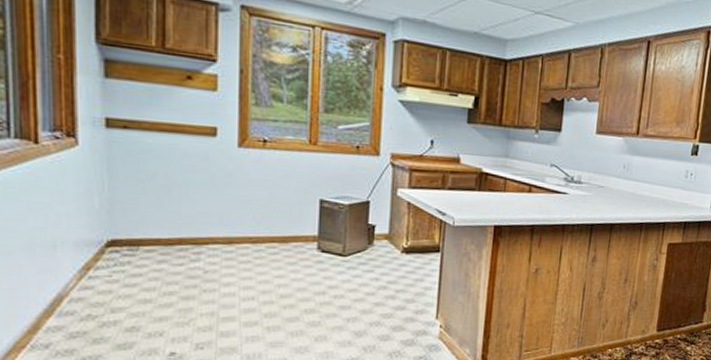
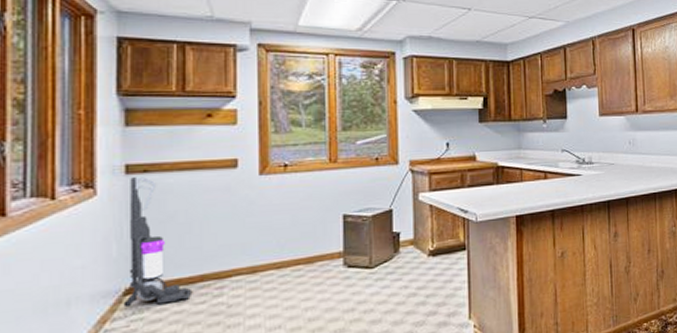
vacuum cleaner: none [105,132,171,261] -> present [123,177,193,308]

